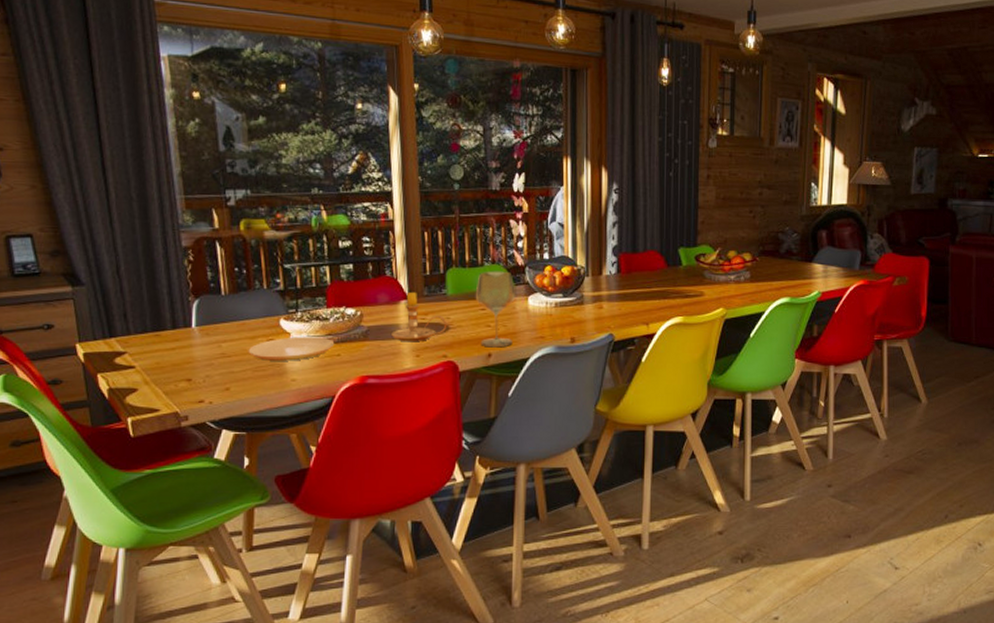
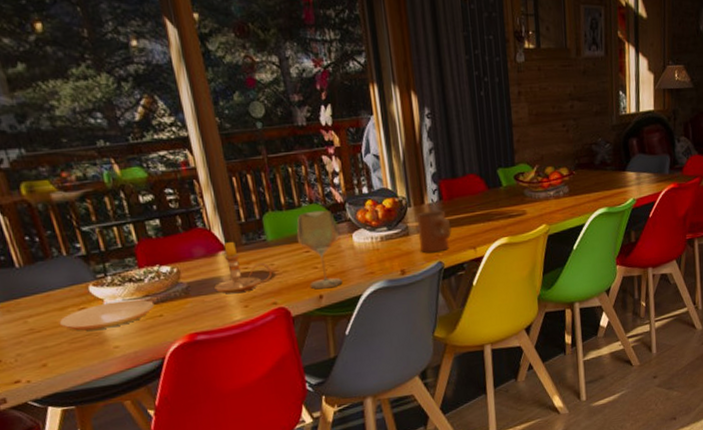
cup: none [592,281,626,325] -> present [416,209,452,253]

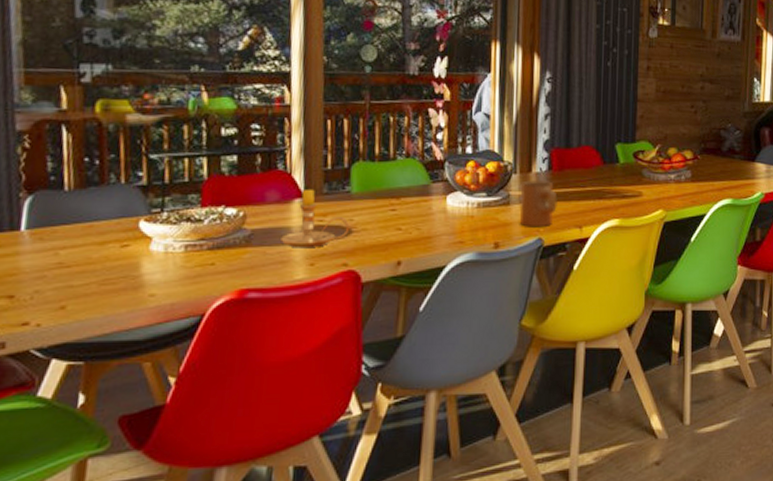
plate: present [59,299,155,331] -> none [94,242,209,272]
wine glass: present [296,210,343,290] -> none [384,166,433,254]

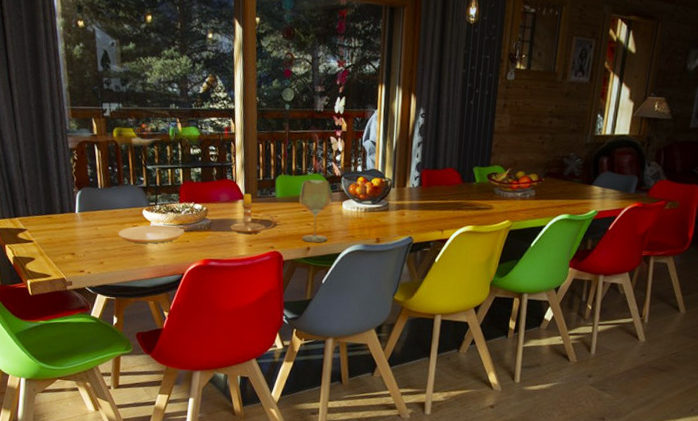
plate: none [94,242,209,272] -> present [118,224,185,244]
wine glass: none [384,166,433,254] -> present [299,179,333,243]
cup: present [520,179,558,228] -> none [396,193,425,229]

